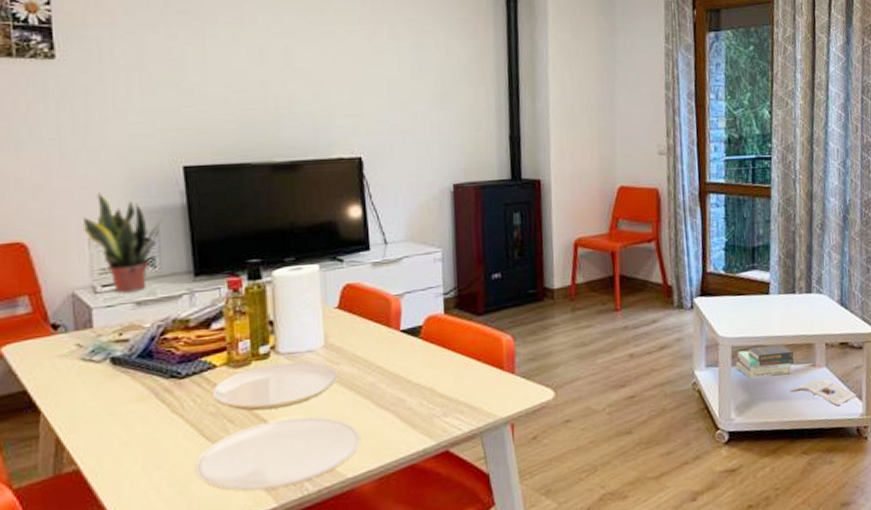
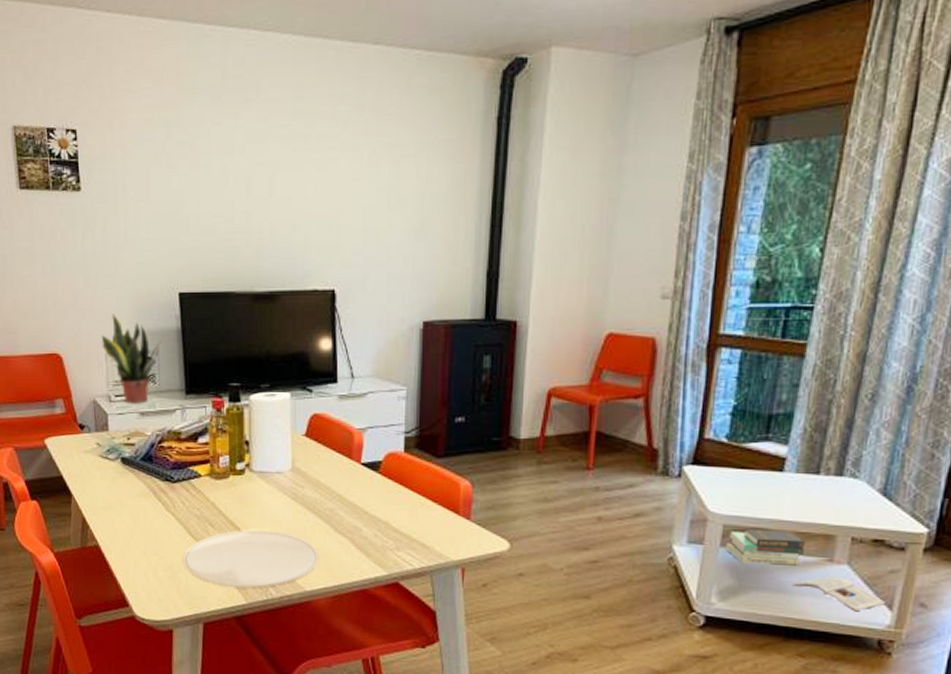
plate: present [212,362,339,411] -> none [197,480,303,520]

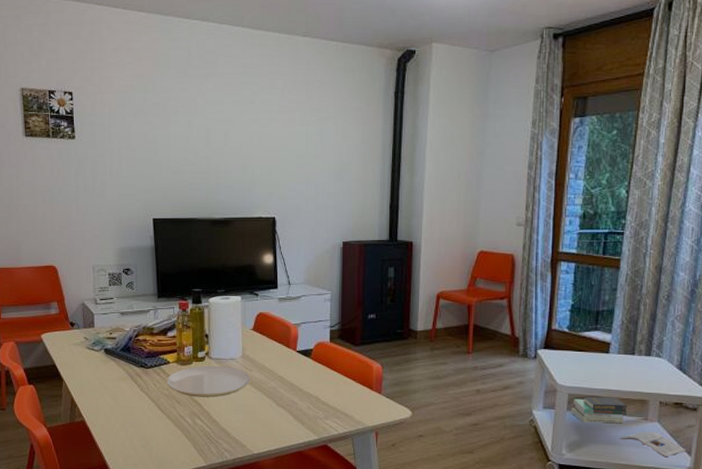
potted plant: present [102,314,164,404] -> none [90,235,141,306]
plate: present [183,529,319,589] -> none [154,405,264,453]
plate: none [197,480,303,520] -> present [166,365,251,397]

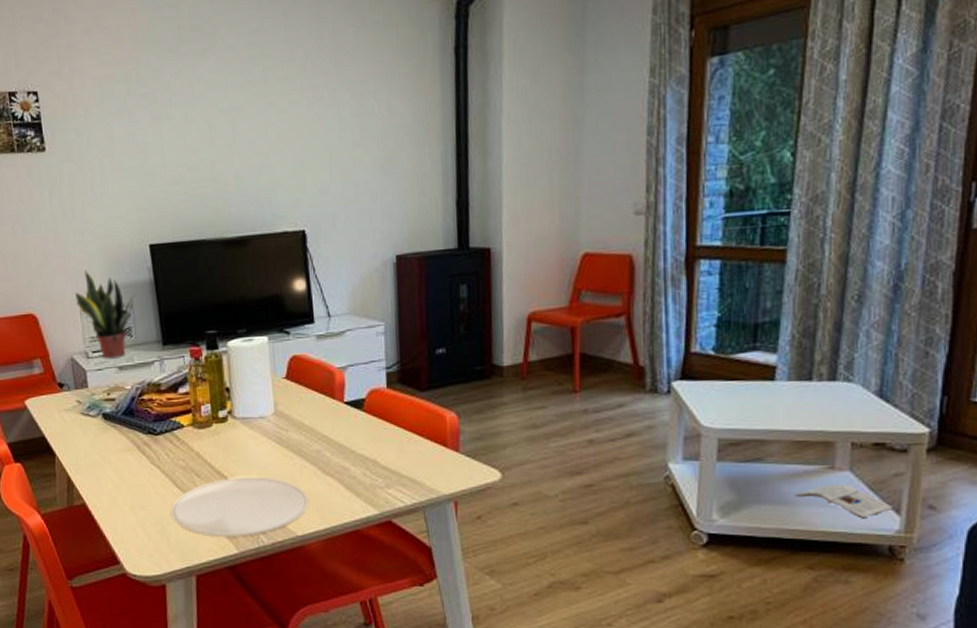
potted plant: none [90,235,141,306] -> present [75,270,138,359]
plate: none [154,405,264,453] -> present [170,476,309,538]
plate: present [166,365,251,397] -> none [181,426,288,468]
books: present [570,396,627,424] -> none [722,440,803,477]

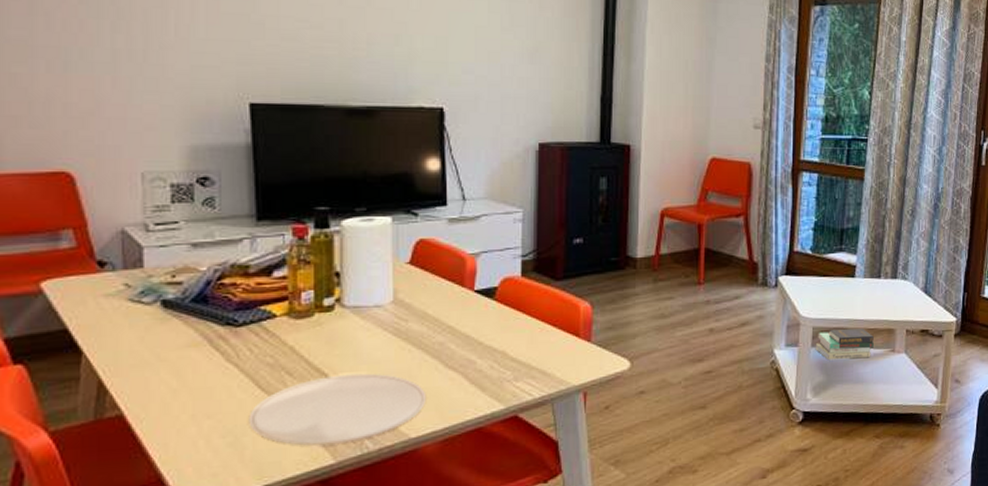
potted plant: present [75,270,138,359] -> none [137,125,229,233]
books: none [722,440,803,477] -> present [815,328,874,360]
magazine: present [795,484,893,519] -> none [867,364,933,393]

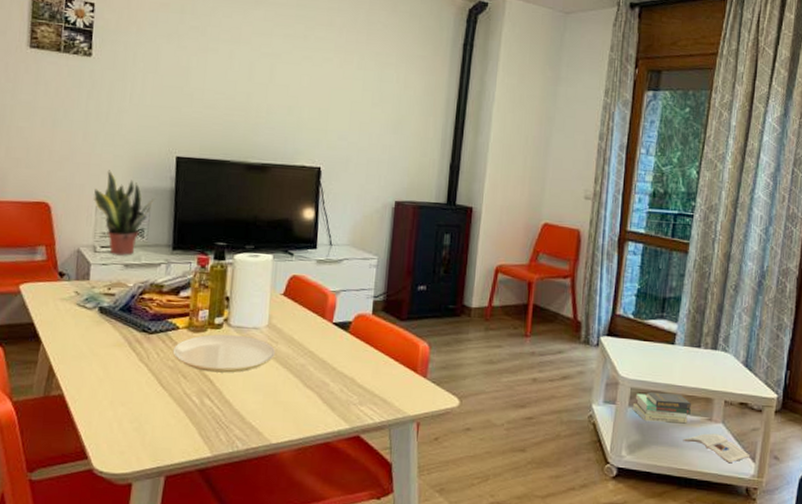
potted plant: none [137,125,229,233] -> present [94,170,157,256]
plate: present [248,373,427,446] -> none [150,382,287,441]
plate: none [270,316,406,365] -> present [172,334,276,373]
magazine: none [867,364,933,393] -> present [683,433,751,464]

